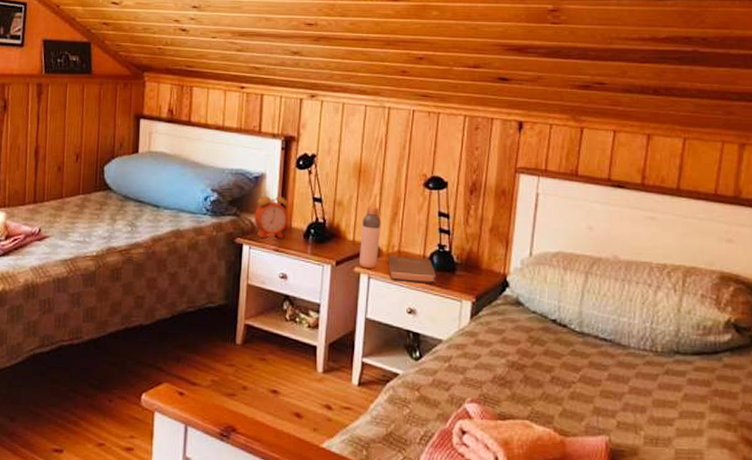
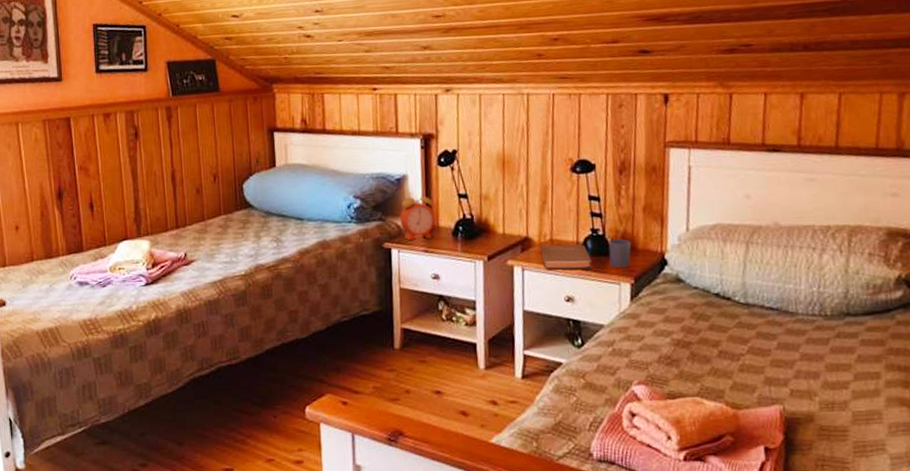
bottle: present [358,206,381,269] -> none [510,196,531,261]
mug: none [453,257,476,287] -> present [608,239,632,269]

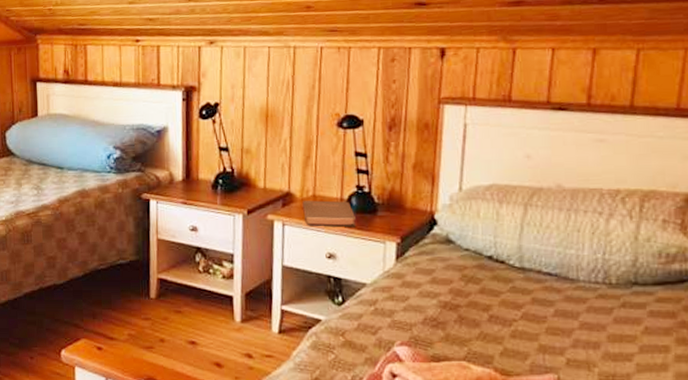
alarm clock: present [400,192,436,241] -> none [159,144,196,192]
mug: present [608,239,632,269] -> none [374,197,399,227]

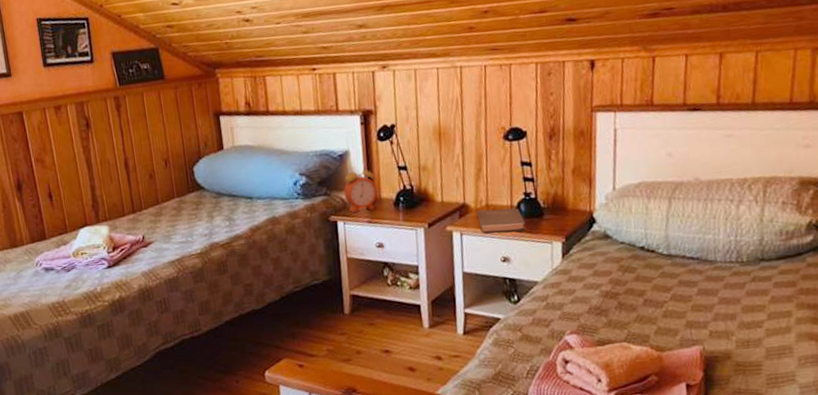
alarm clock: none [159,144,196,192] -> present [344,167,378,213]

